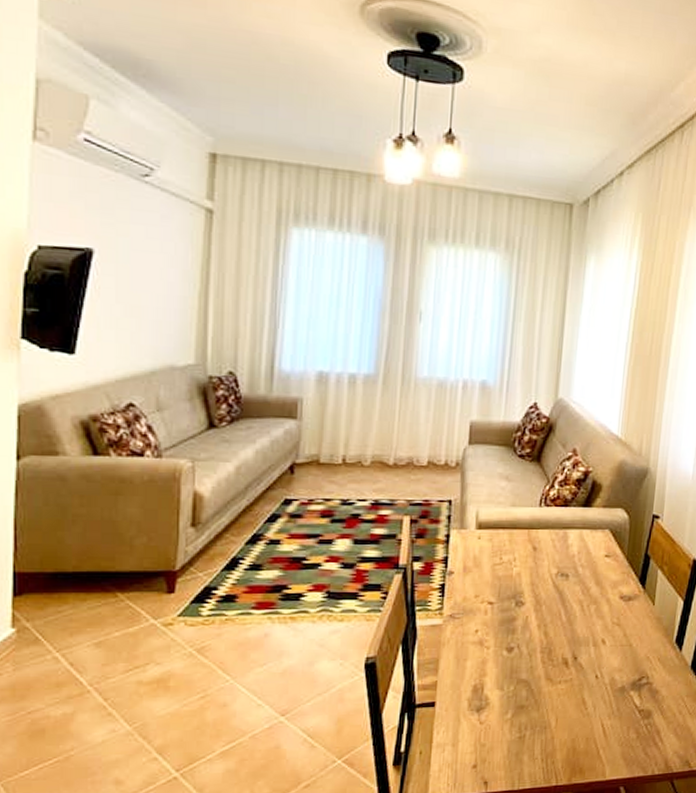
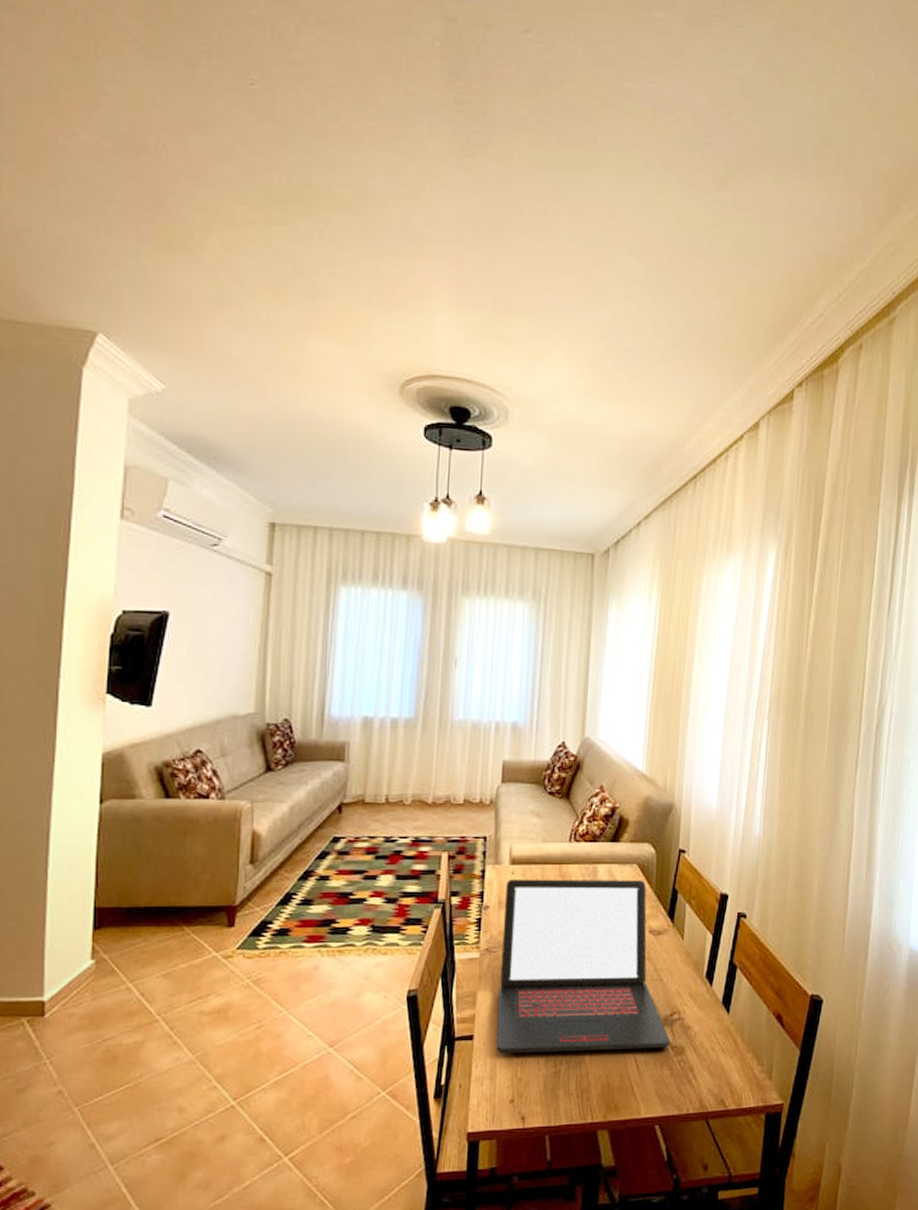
laptop: none [458,544,638,720] -> present [496,879,670,1054]

